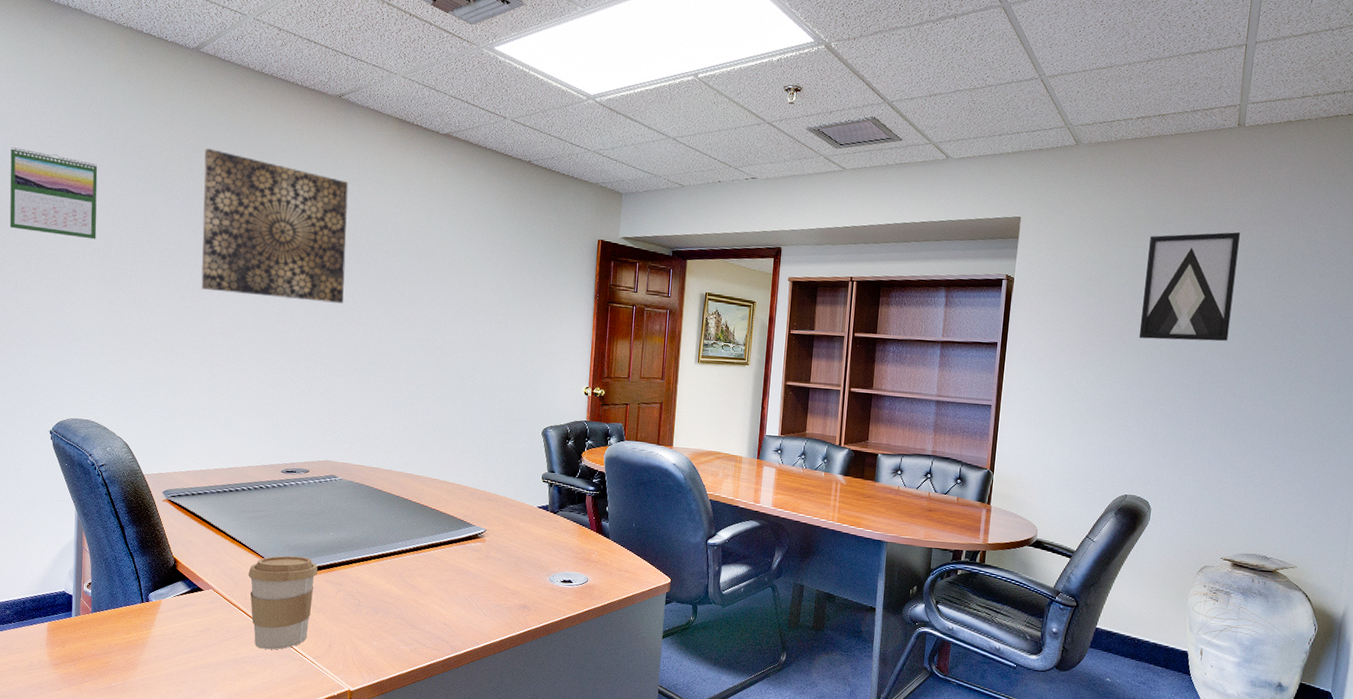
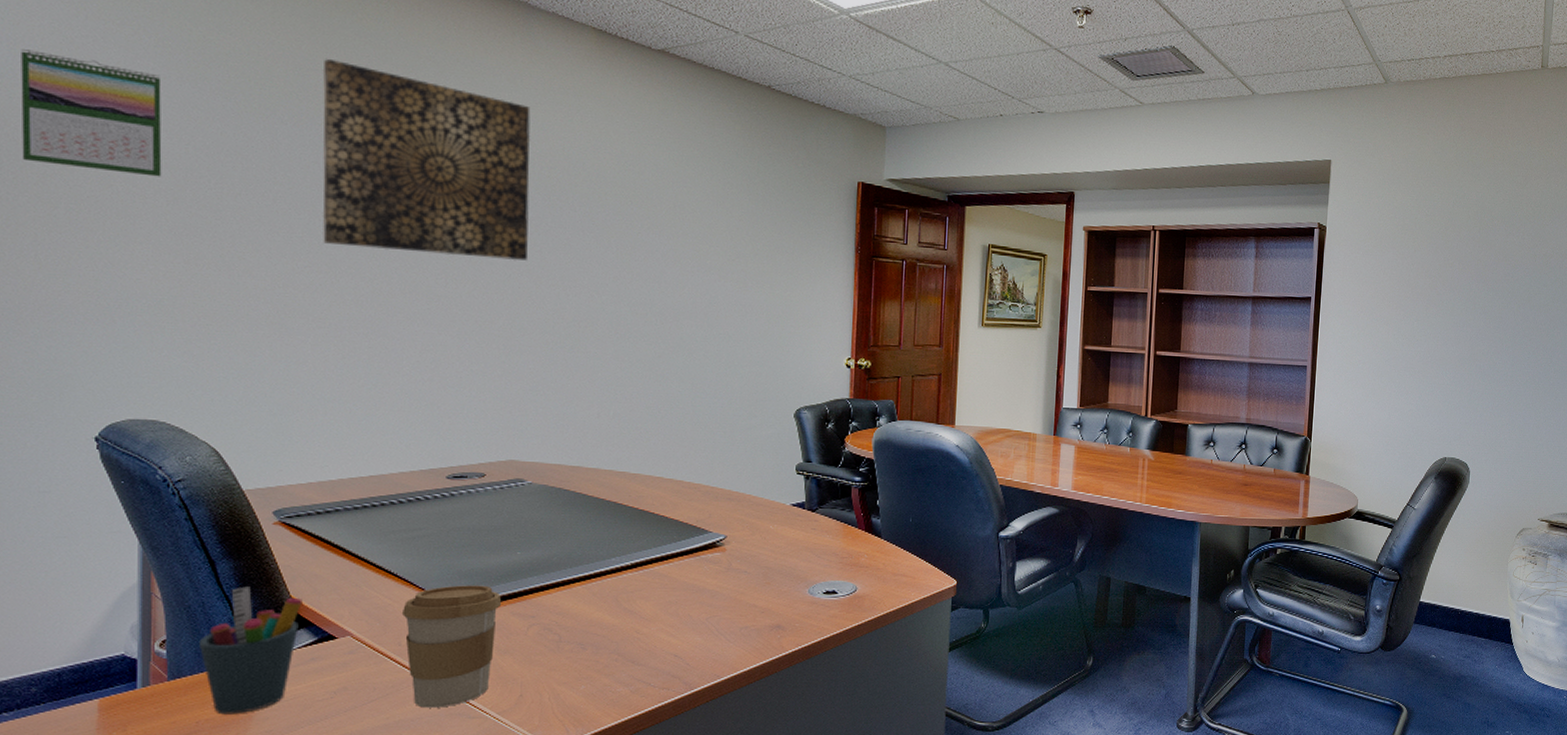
pen holder: none [112,546,181,642] -> present [198,586,303,715]
wall art: present [1139,232,1240,342] -> none [1453,178,1546,293]

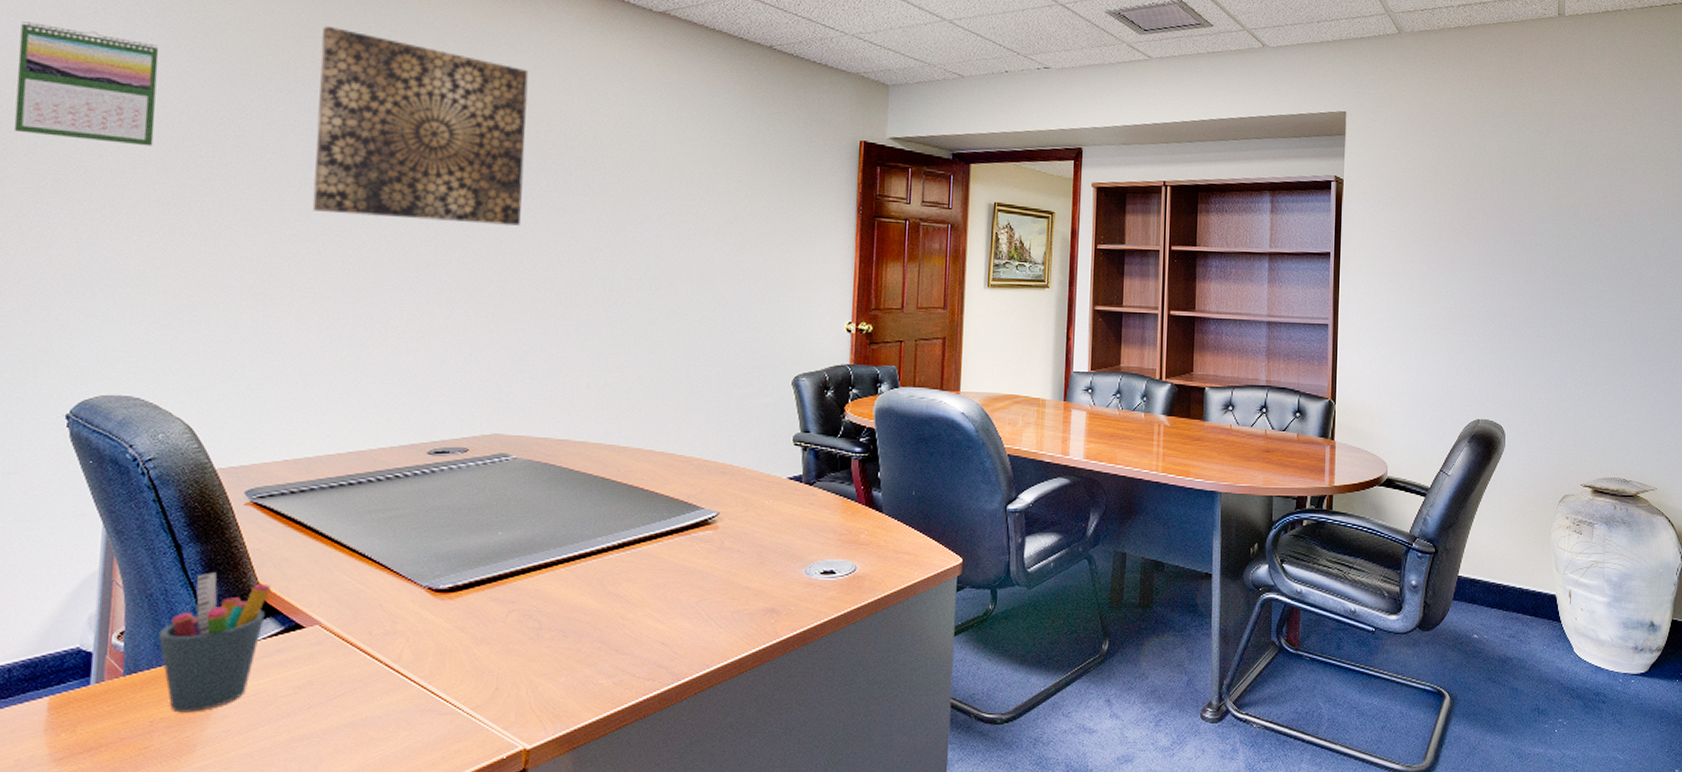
coffee cup: present [401,585,502,708] -> none [373,568,481,703]

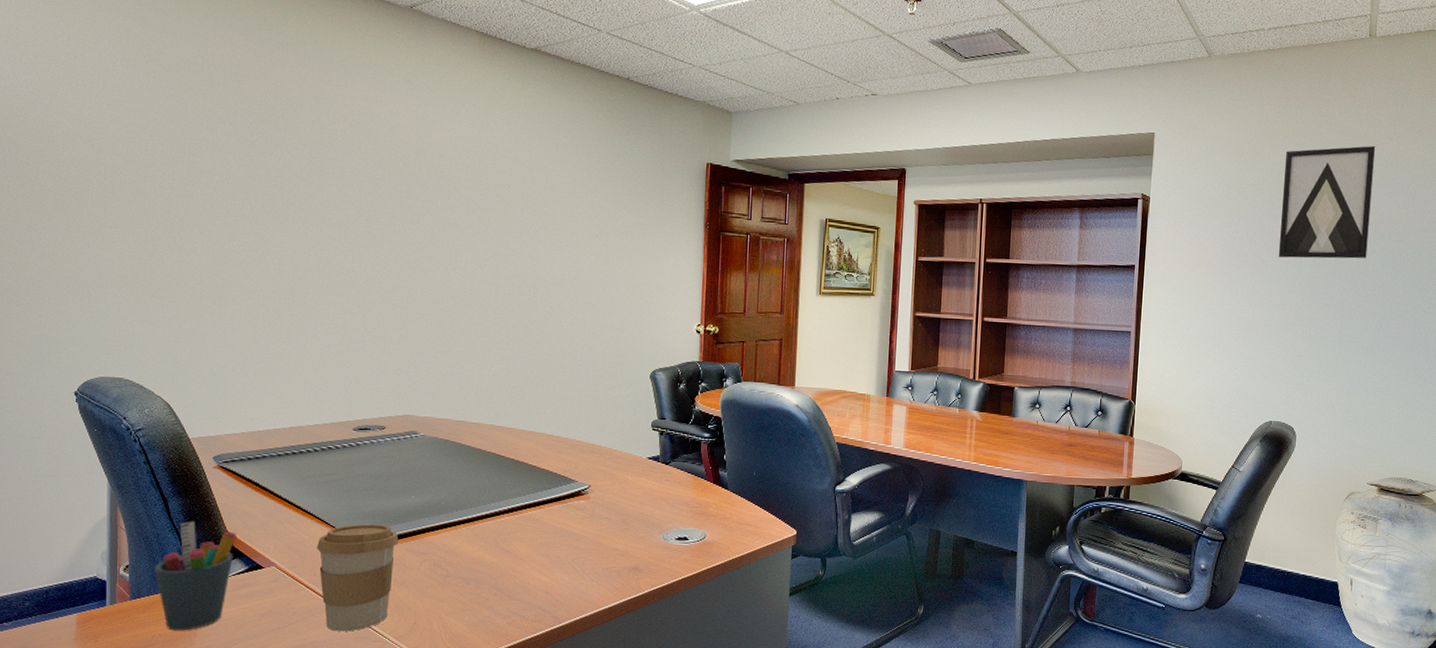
calendar: present [13,21,159,146] -> none [19,66,127,171]
wall art: present [312,25,529,227] -> none [253,65,424,239]
coffee cup: none [373,568,481,703] -> present [316,524,399,632]
wall art: none [1478,127,1570,245] -> present [1278,146,1375,259]

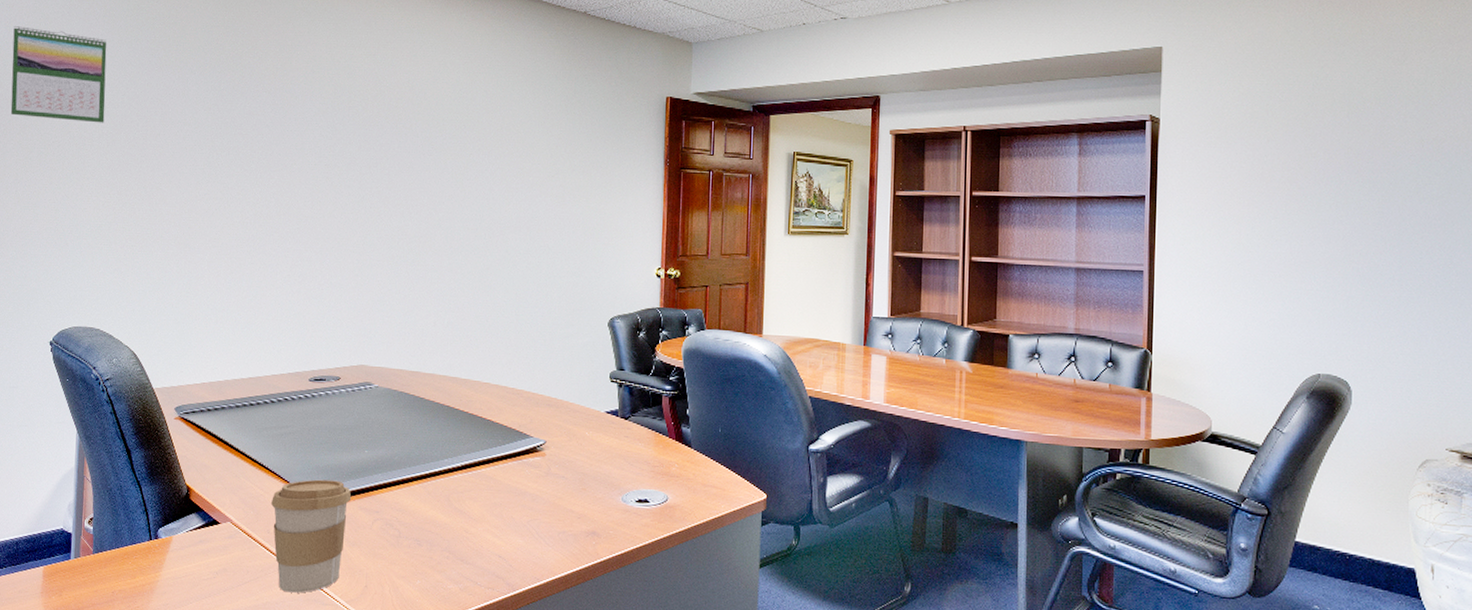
calendar: none [19,66,127,171] -> present [10,26,107,123]
pen holder: present [154,521,236,631] -> none [116,473,195,587]
wall art: present [1278,146,1375,259] -> none [1318,52,1431,184]

